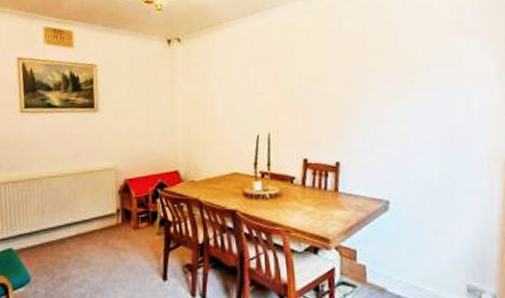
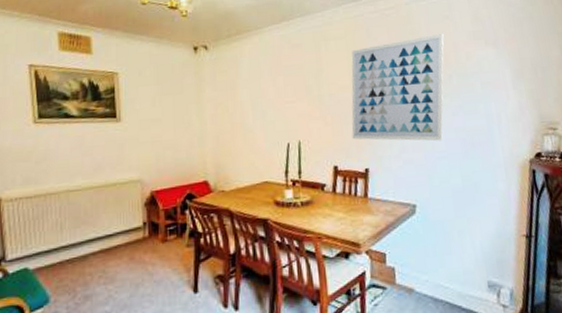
wall art: none [322,22,422,135] -> present [351,33,444,142]

